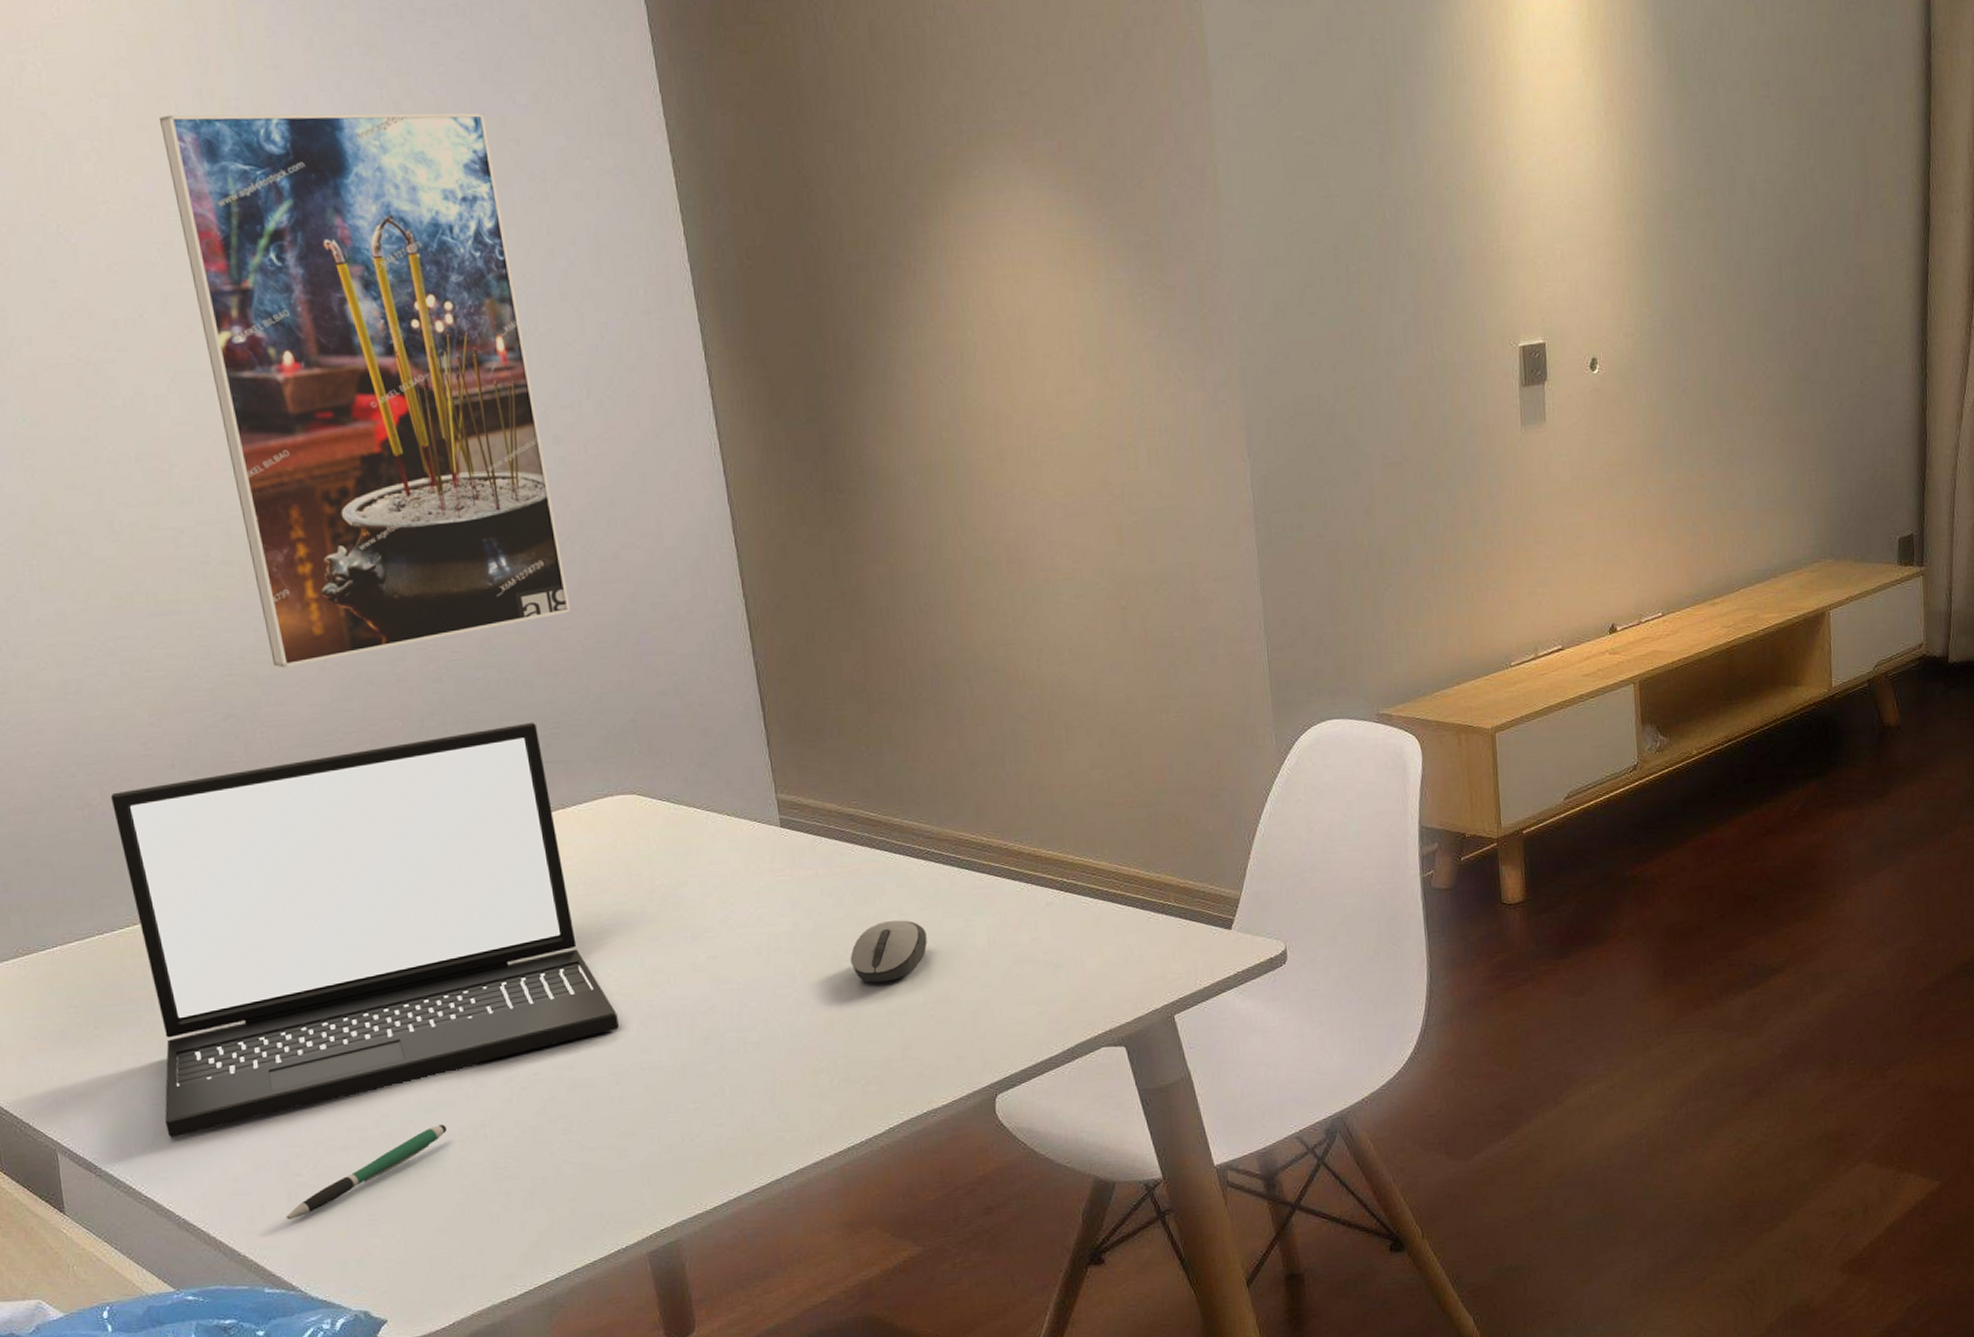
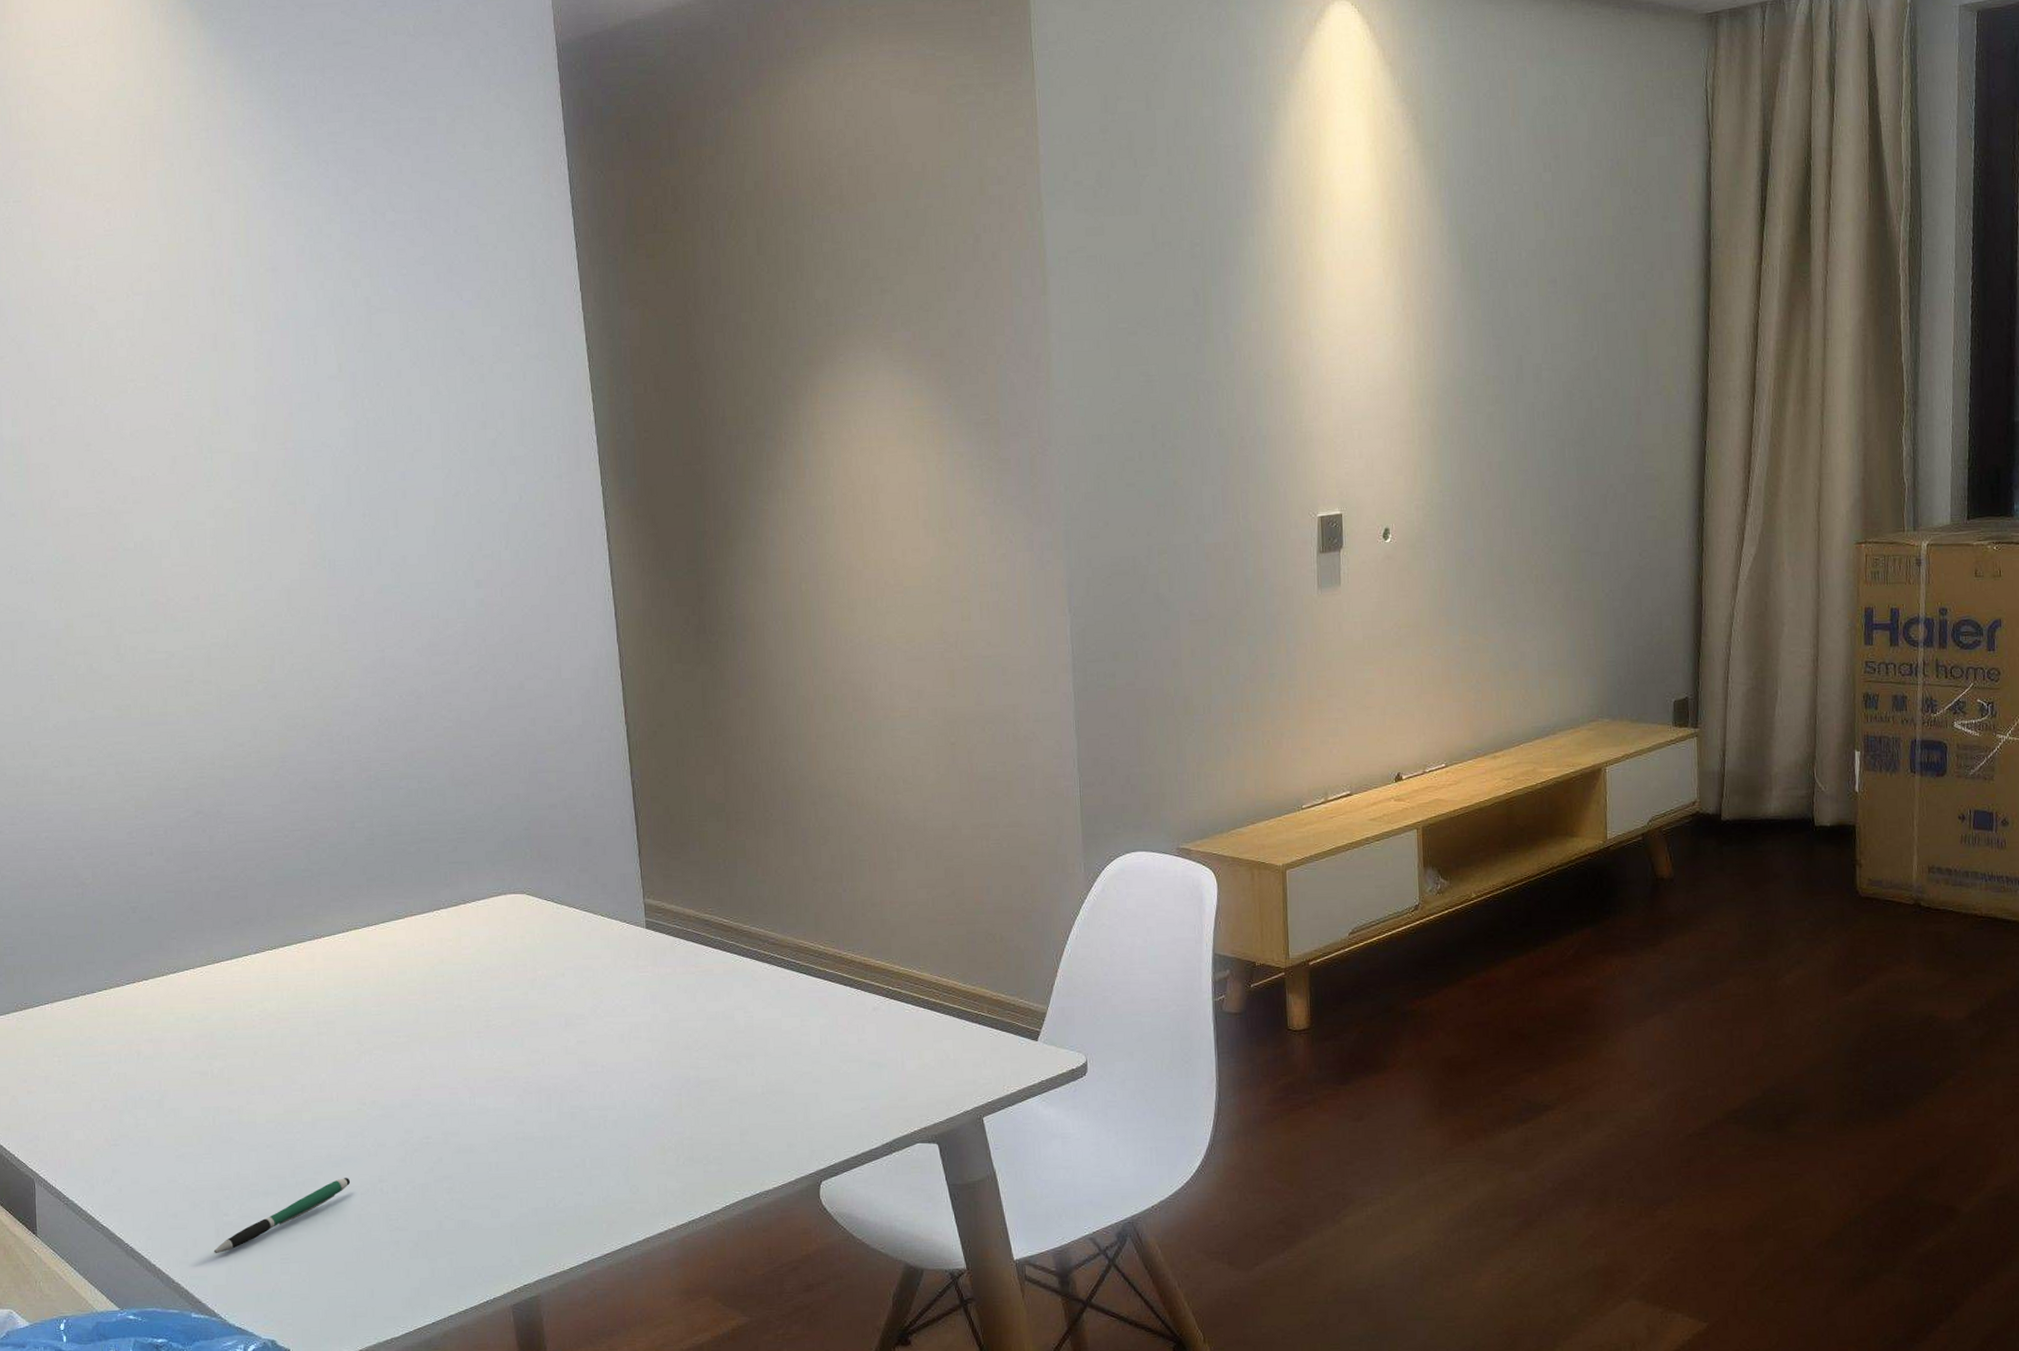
laptop: present [110,722,620,1138] -> none [100,827,500,1175]
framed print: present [158,112,572,668] -> none [179,307,482,773]
computer mouse: present [850,920,927,983] -> none [699,1017,767,1073]

